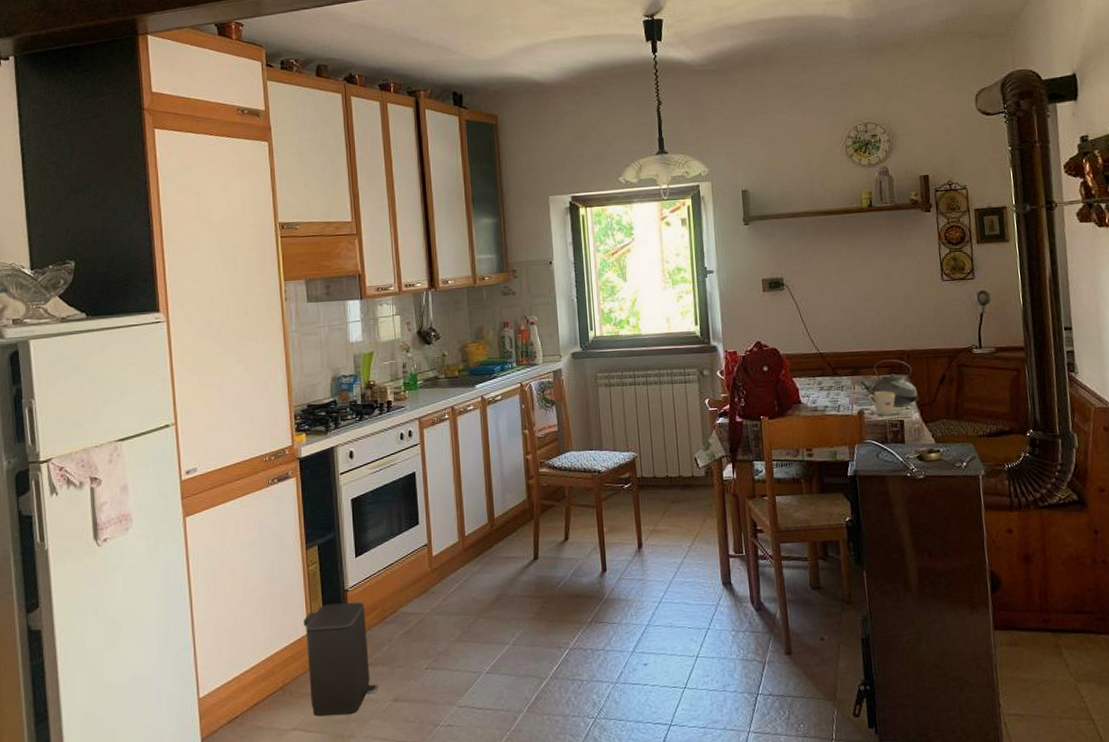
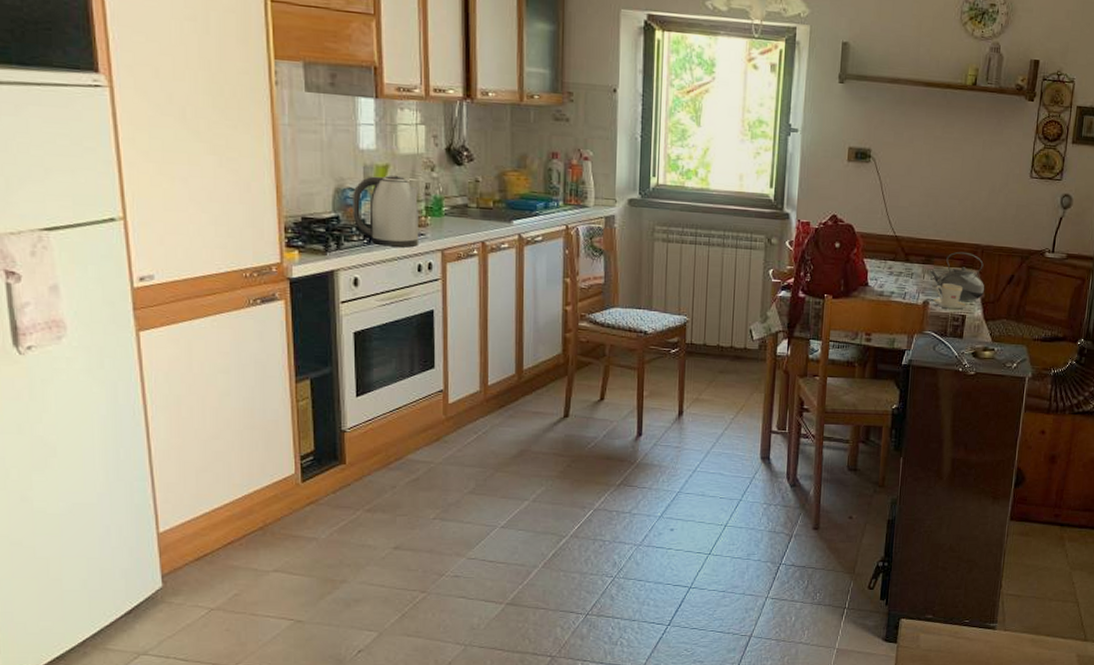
pedal bin: present [303,602,379,716] -> none [290,444,378,559]
kettle: none [346,359,401,421] -> present [353,174,419,248]

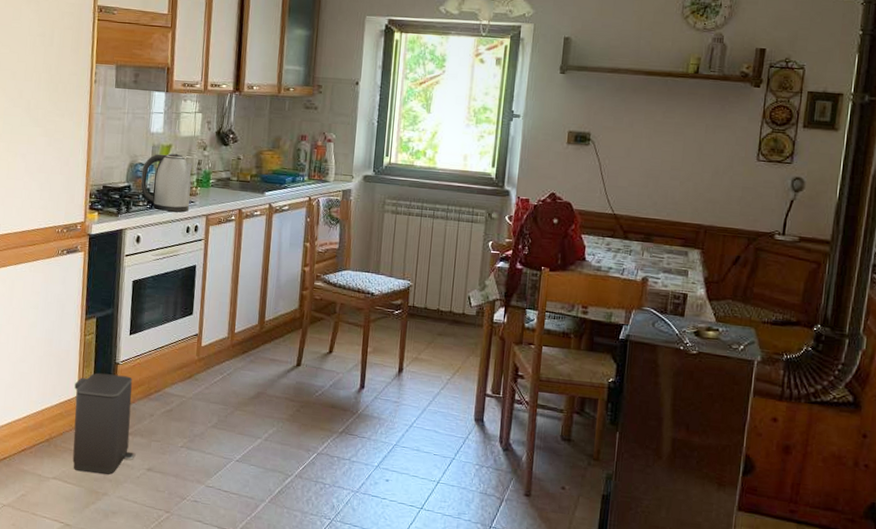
pedal bin: none [290,444,378,559] -> present [72,372,136,474]
teakettle: present [930,251,985,302] -> none [649,231,709,281]
teacup: present [932,283,967,309] -> none [652,261,689,288]

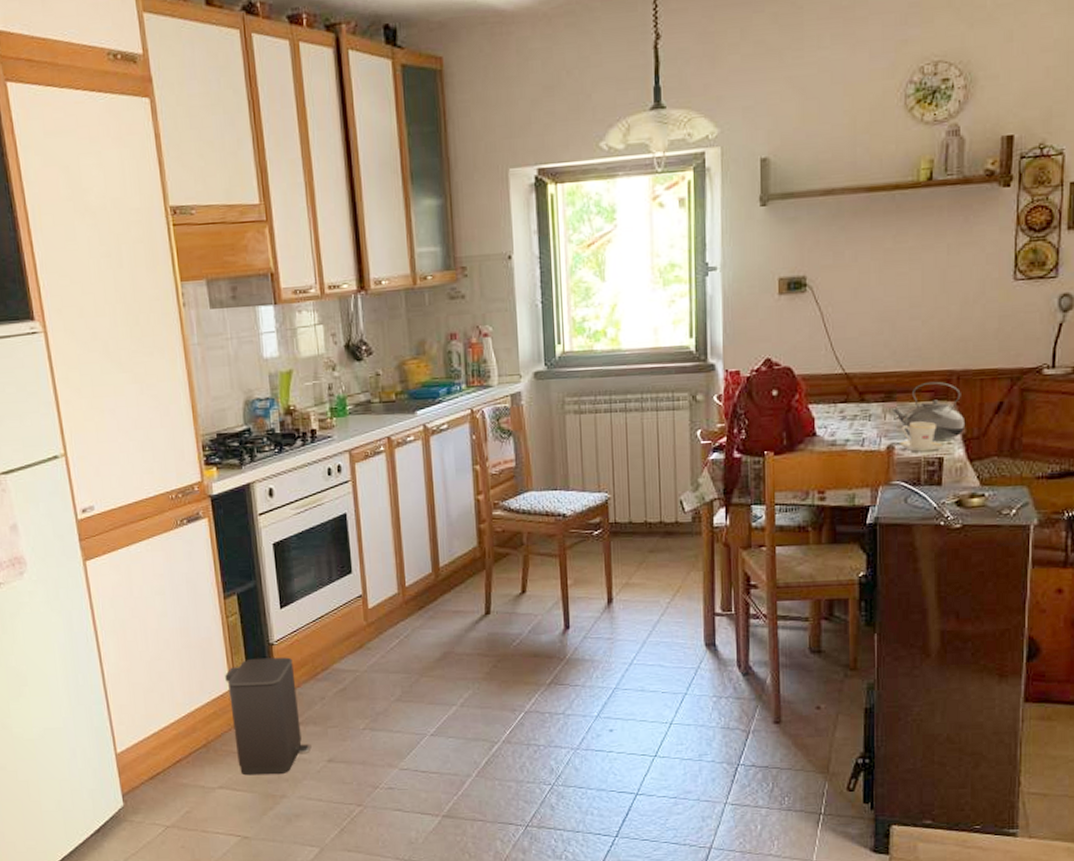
kettle: present [141,153,193,213] -> none [261,379,327,454]
teakettle: none [649,231,709,281] -> present [892,381,966,442]
teacup: none [652,261,689,288] -> present [898,421,944,452]

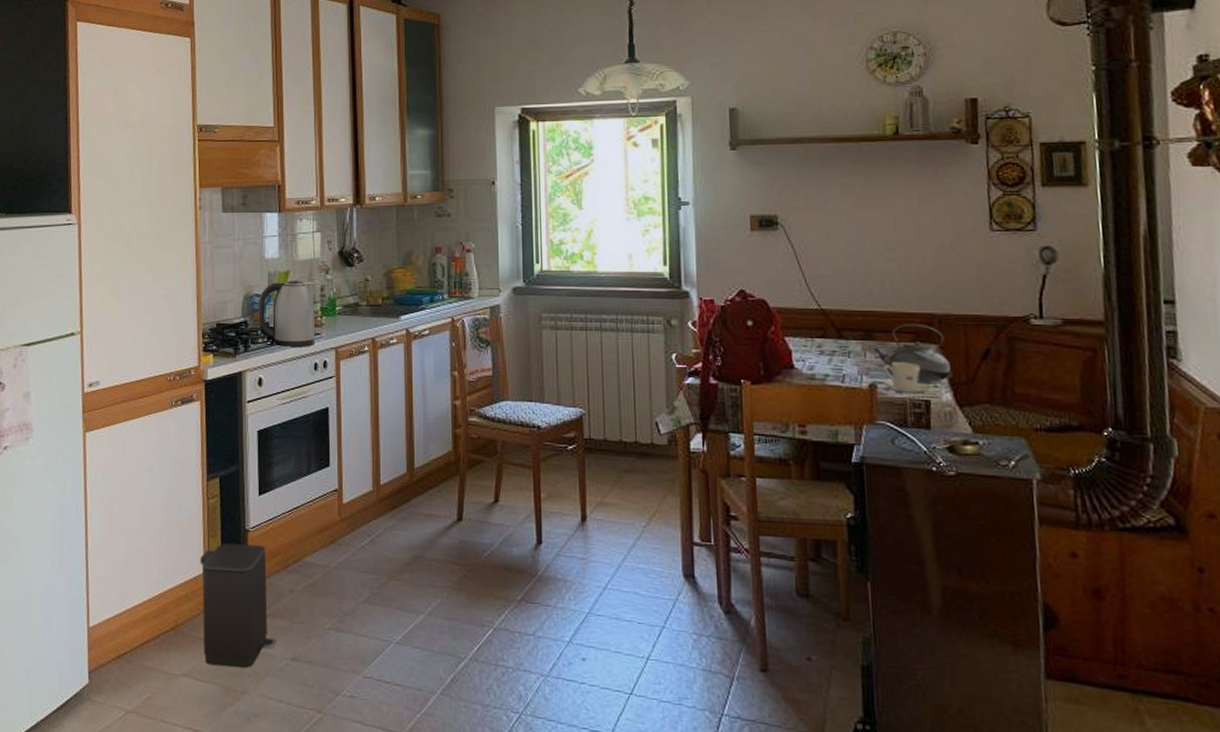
kettle: none [261,379,327,454] -> present [258,279,316,347]

